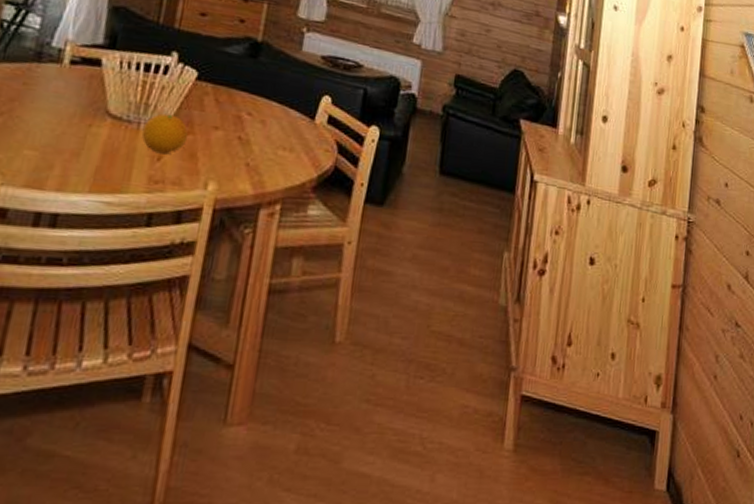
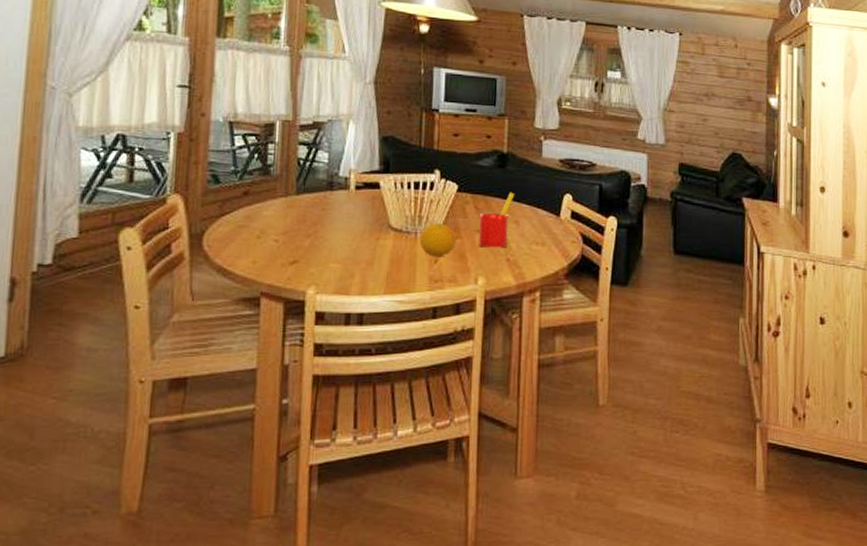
straw: none [214,86,265,150] -> present [479,192,515,248]

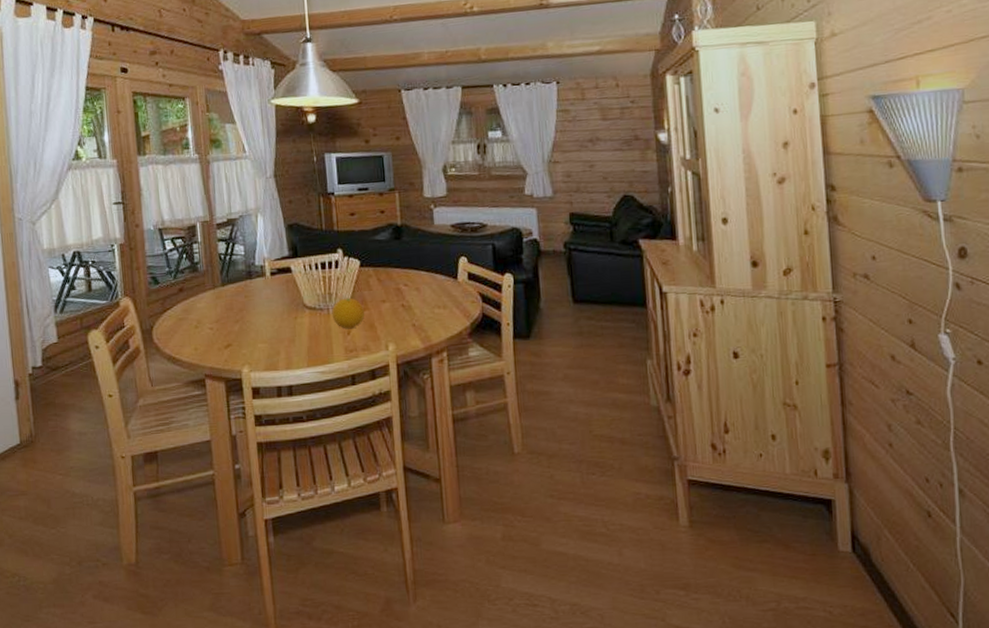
straw: present [479,192,515,248] -> none [383,261,413,316]

